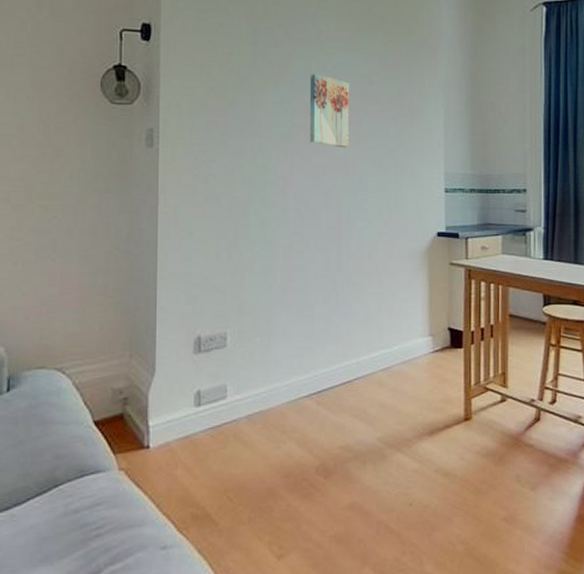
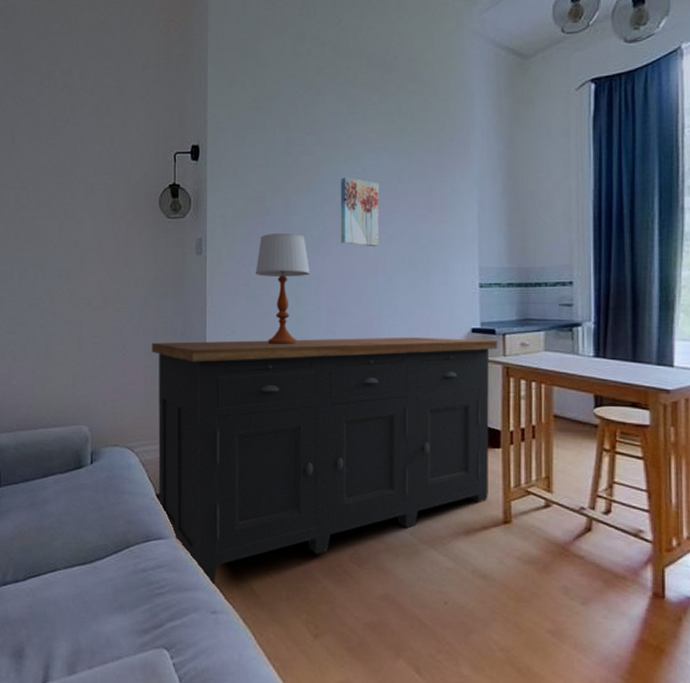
sideboard: none [90,240,461,517] -> present [152,337,498,585]
table lamp: none [215,128,276,249] -> present [255,233,310,345]

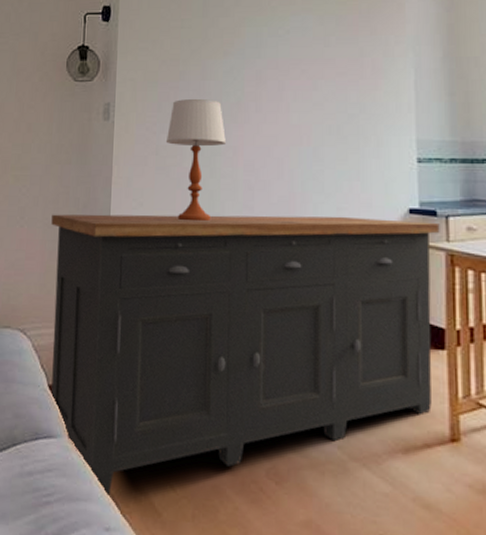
wall art: present [340,177,380,247] -> none [260,40,304,116]

